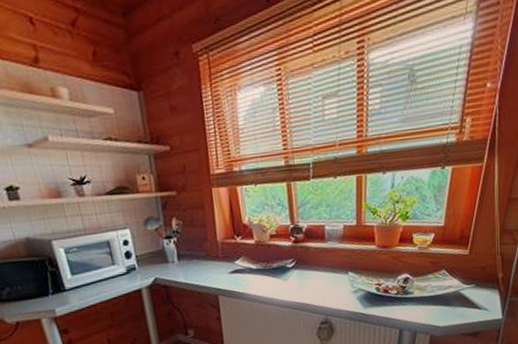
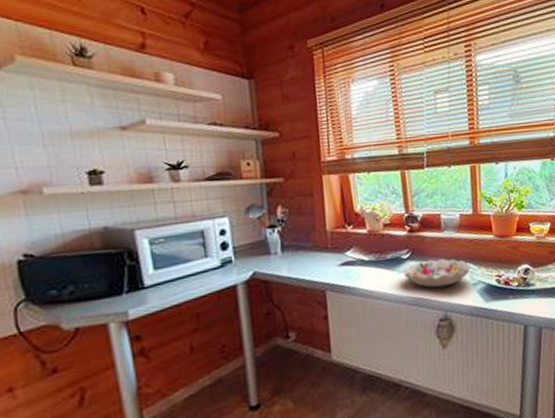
decorative bowl: none [288,268,352,294] -> present [403,259,471,288]

